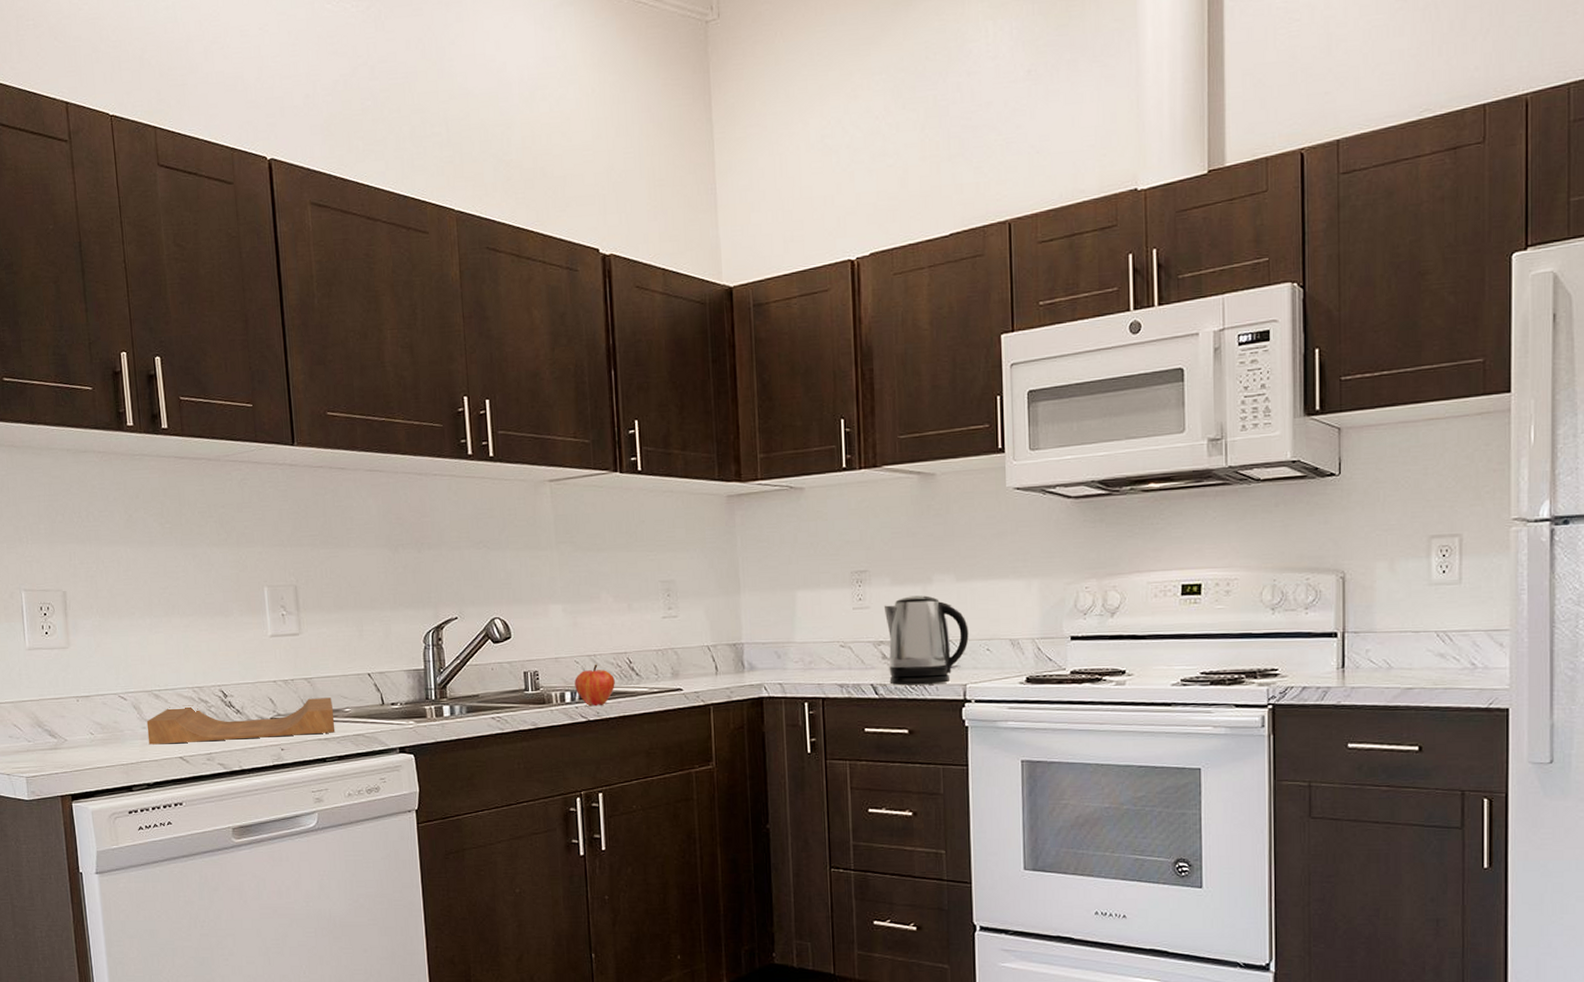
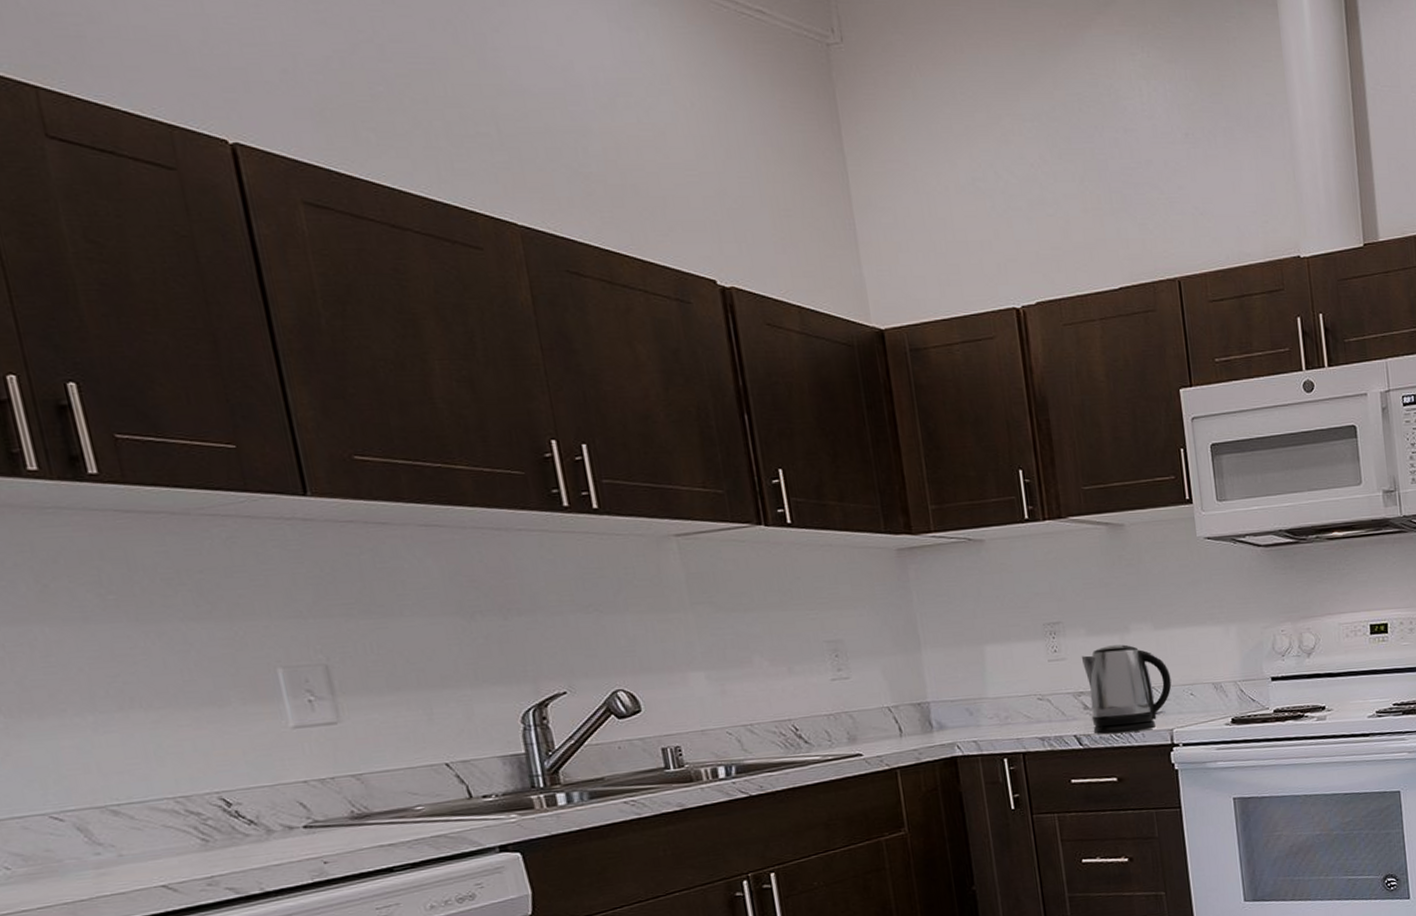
cutting board: present [146,697,335,745] -> none [101,795,403,875]
fruit: present [574,664,615,707] -> none [728,734,780,781]

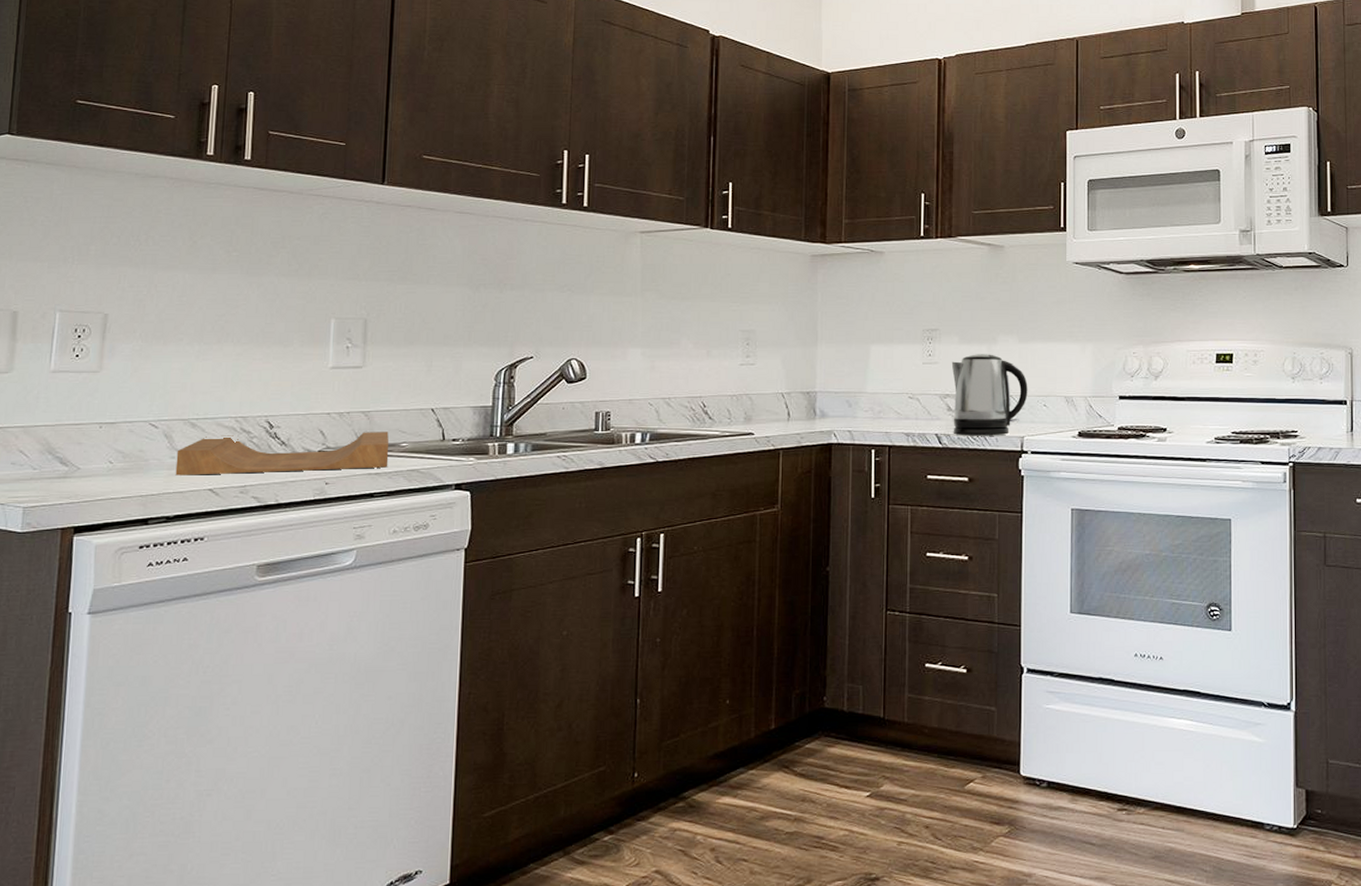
cutting board: none [101,795,403,875] -> present [175,432,389,476]

